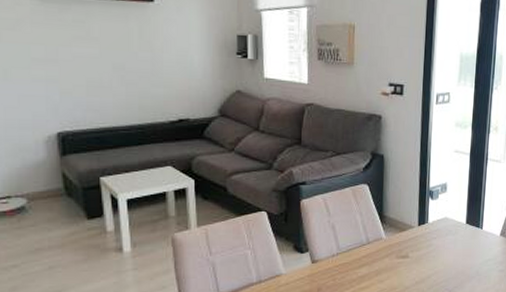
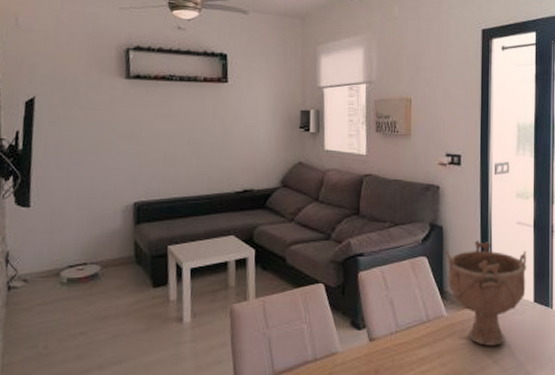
decorative bowl: none [386,168,462,263] -> present [446,240,527,346]

